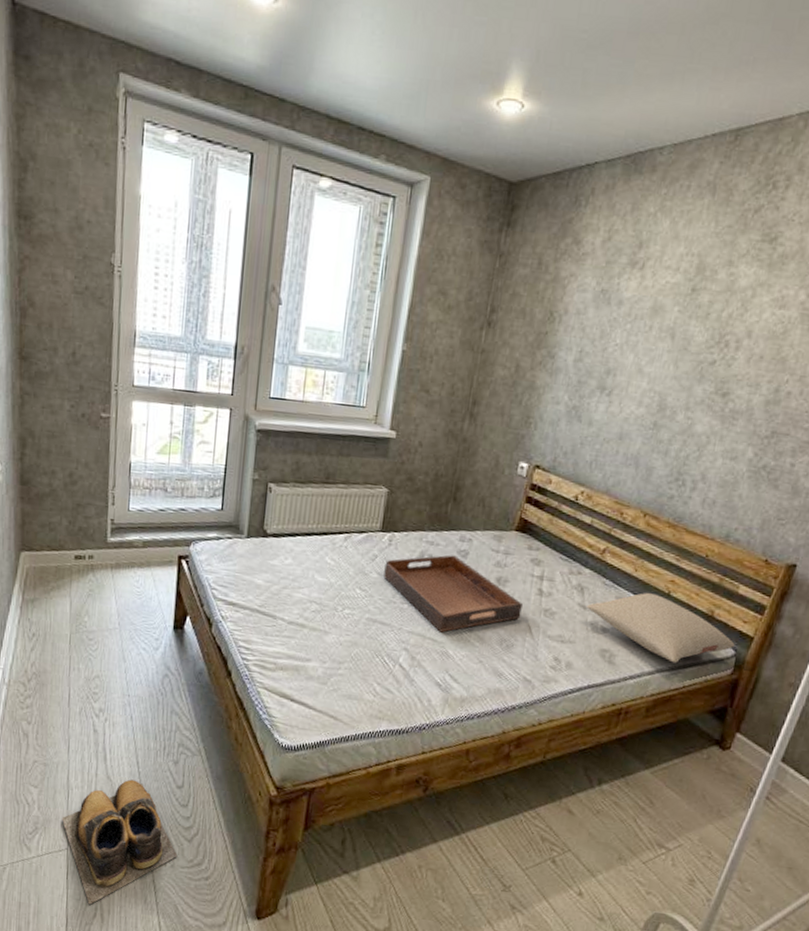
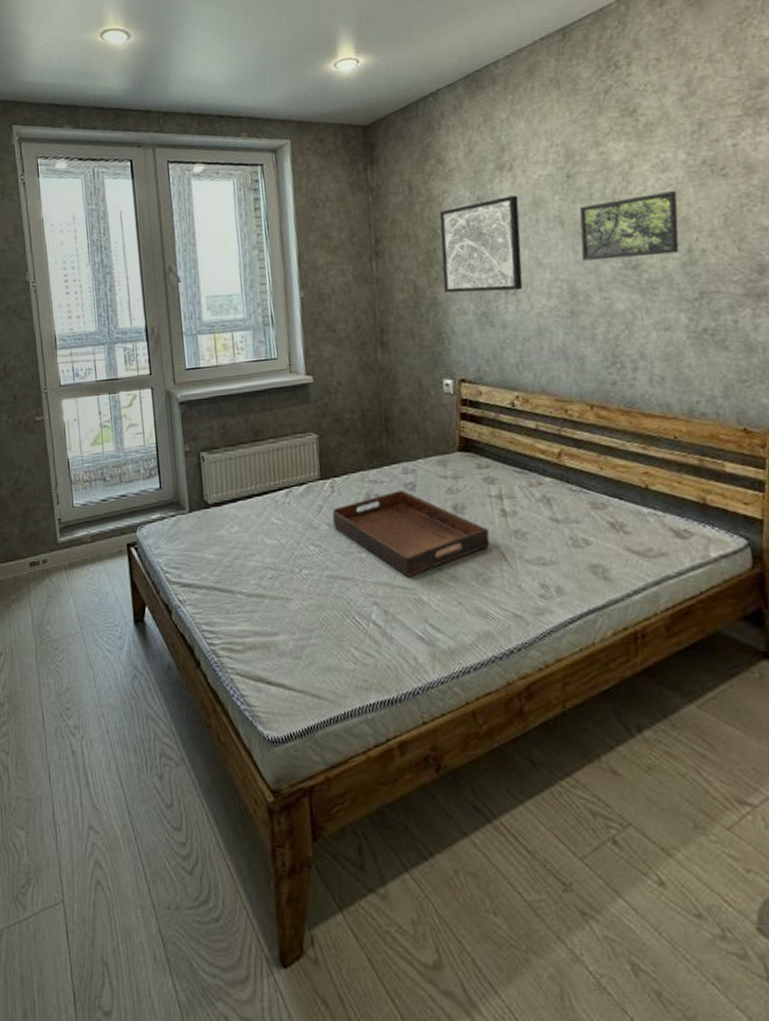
shoes: present [61,779,178,905] -> none [52,805,181,971]
wall art: none [544,294,641,392] -> present [439,195,523,293]
pillow: present [586,592,735,663] -> none [559,490,744,567]
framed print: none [679,323,785,390] -> present [579,191,679,261]

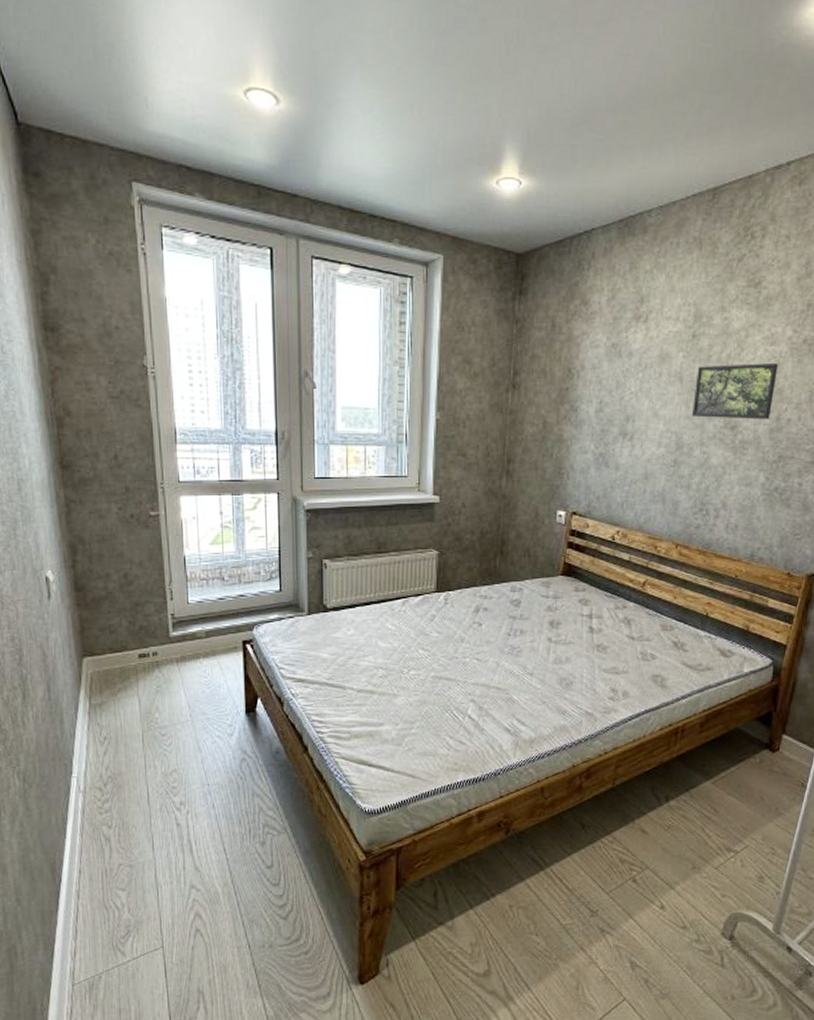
serving tray: present [332,490,490,578] -> none [444,606,576,680]
wall art: present [439,195,523,293] -> none [570,347,648,436]

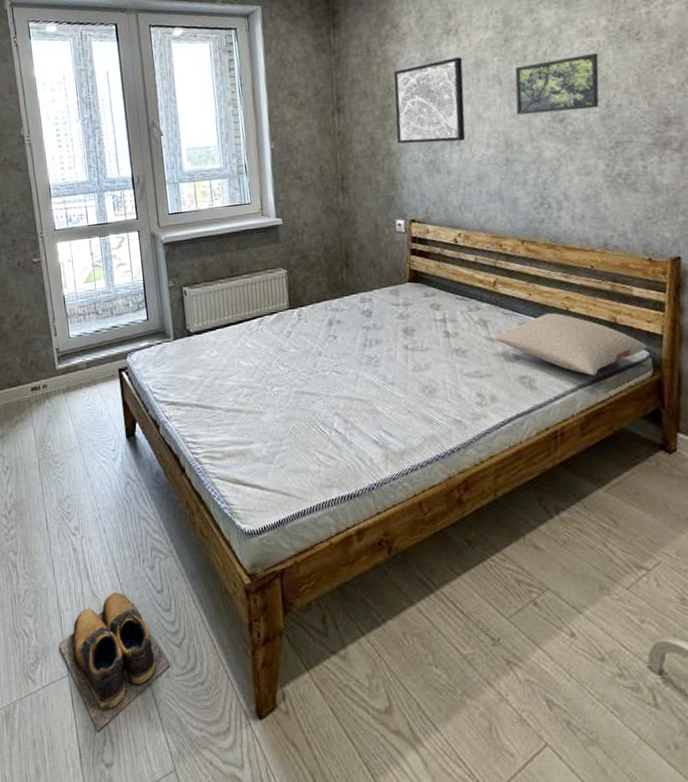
shoes: none [153,867,275,999] -> present [58,592,171,731]
wall art: none [570,347,648,436] -> present [393,57,466,144]
pillow: none [635,616,771,679] -> present [493,312,647,376]

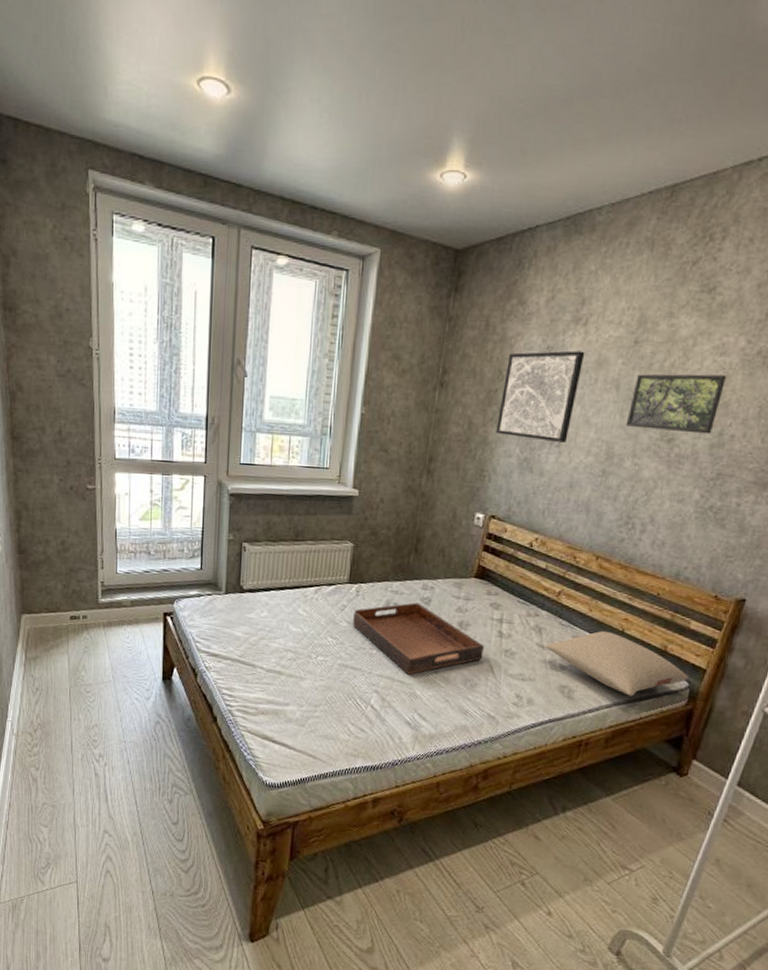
shoes: present [58,592,171,731] -> none [70,817,176,931]
serving tray: none [299,316,435,391] -> present [353,602,484,675]

